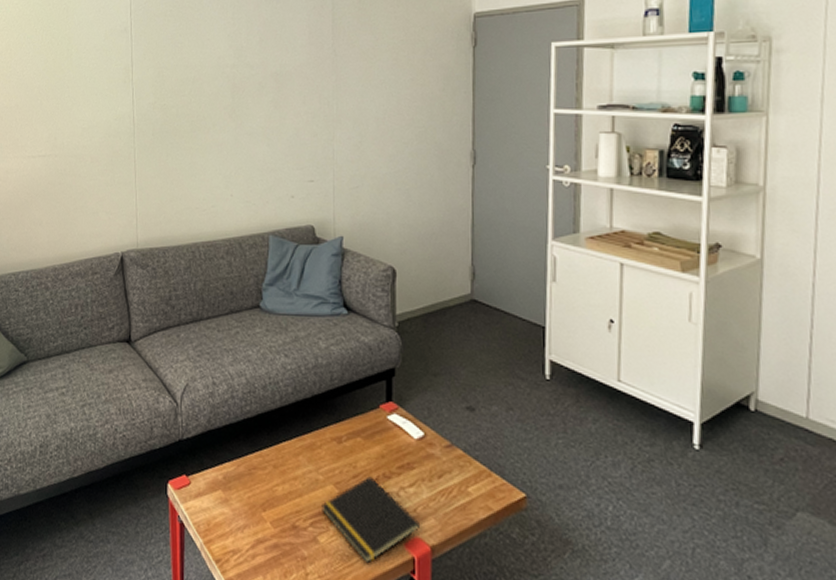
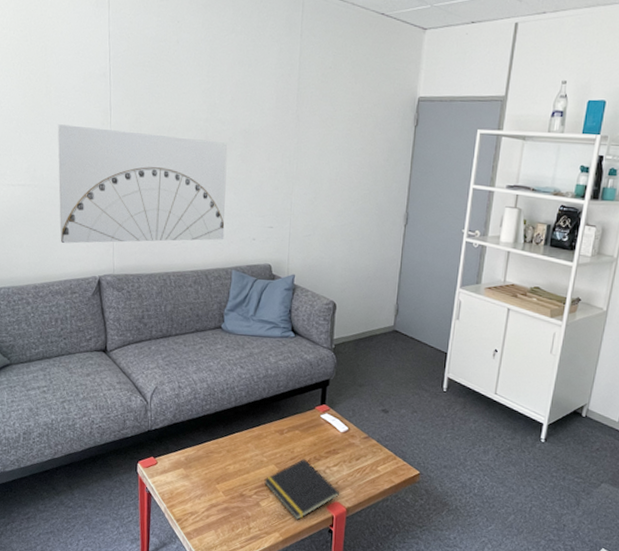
wall art: none [78,86,258,217] -> present [57,124,228,244]

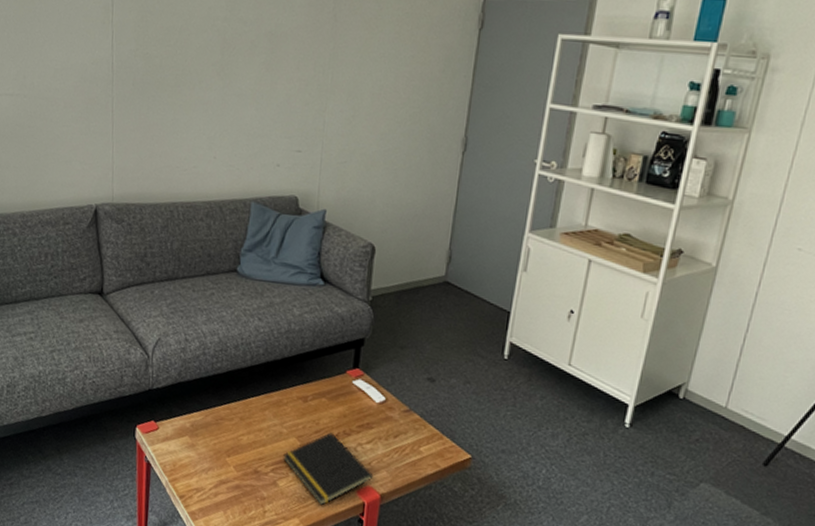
wall art: present [57,124,228,244] -> none [50,22,250,166]

